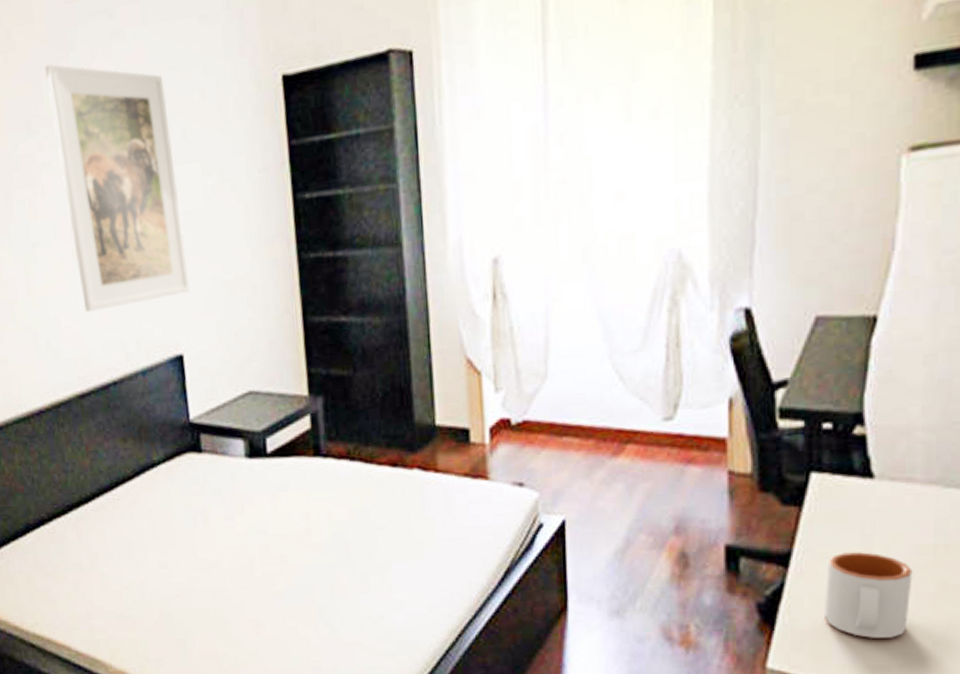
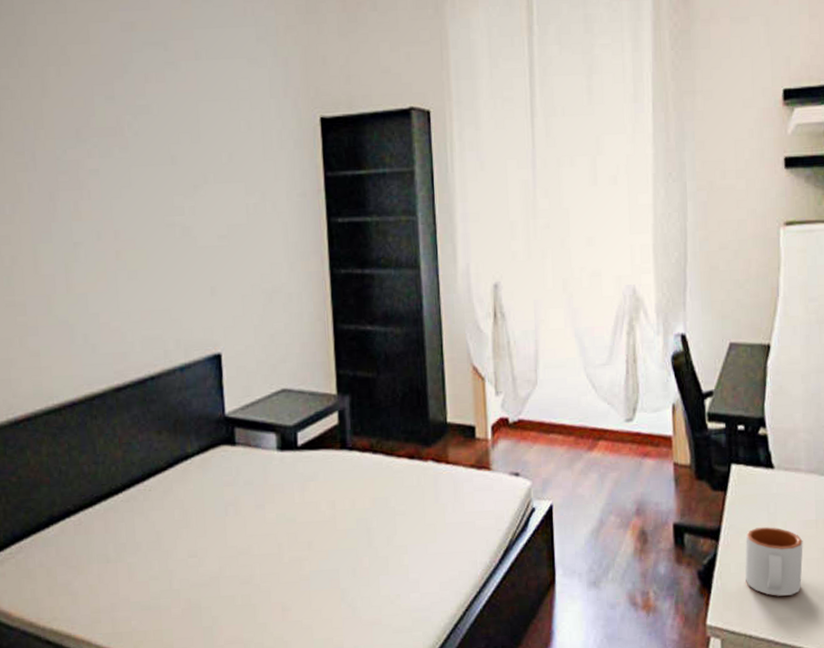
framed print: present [45,63,190,312] -> none [98,81,231,310]

